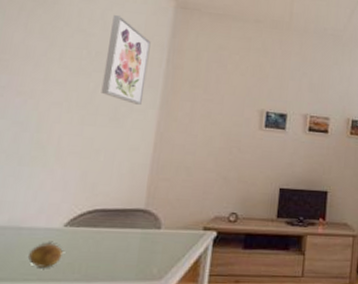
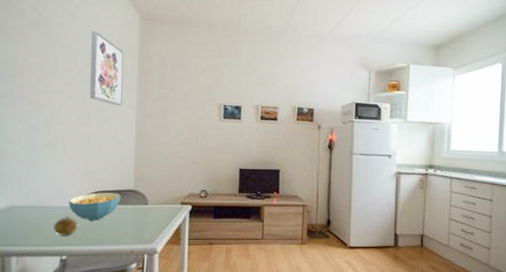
cereal bowl: none [54,211,127,248] -> present [69,192,121,221]

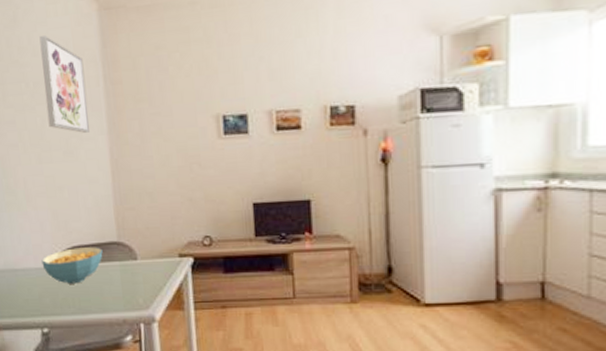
fruit: present [54,218,77,236] -> none [29,282,56,304]

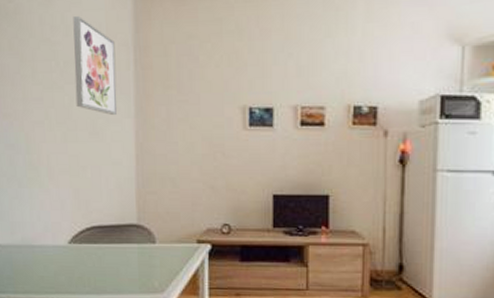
cereal bowl: present [41,247,103,284] -> none [60,228,122,264]

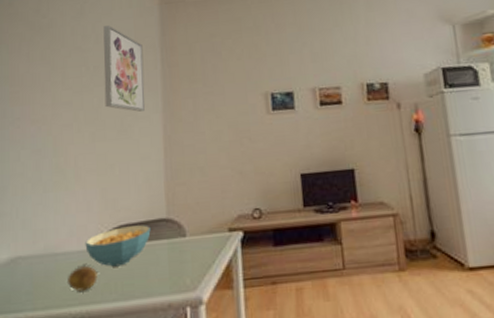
fruit: none [45,260,72,282] -> present [68,266,97,291]
cereal bowl: none [60,228,122,264] -> present [85,225,151,267]

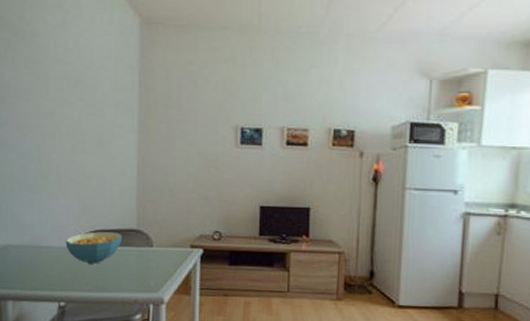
fruit: present [68,266,97,291] -> none [51,260,76,280]
wall art: present [103,25,145,112] -> none [84,41,122,130]

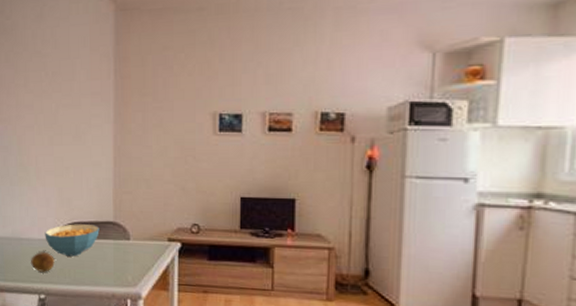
fruit: none [51,260,76,280] -> present [31,252,55,272]

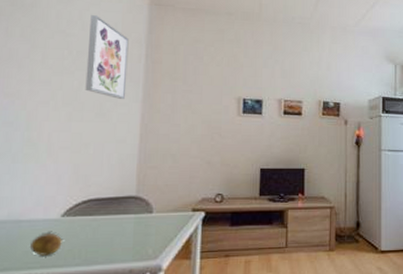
cereal bowl: present [45,224,100,257] -> none [52,200,120,236]
wall art: none [61,31,98,120] -> present [85,15,129,99]

